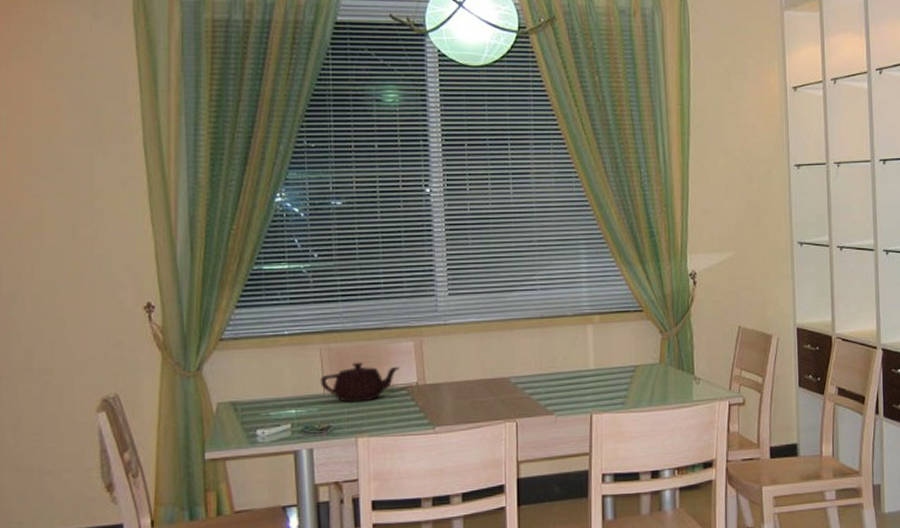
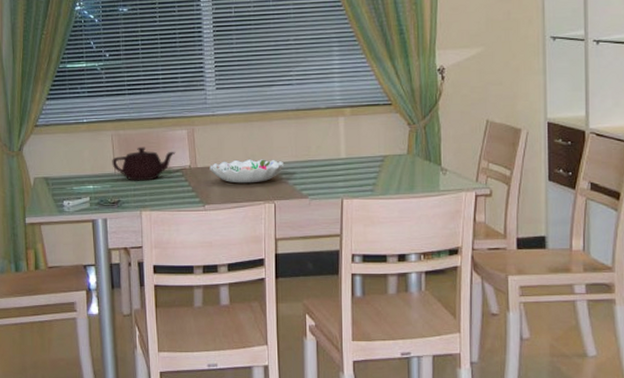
decorative bowl: none [441,372,528,401] -> present [209,159,285,184]

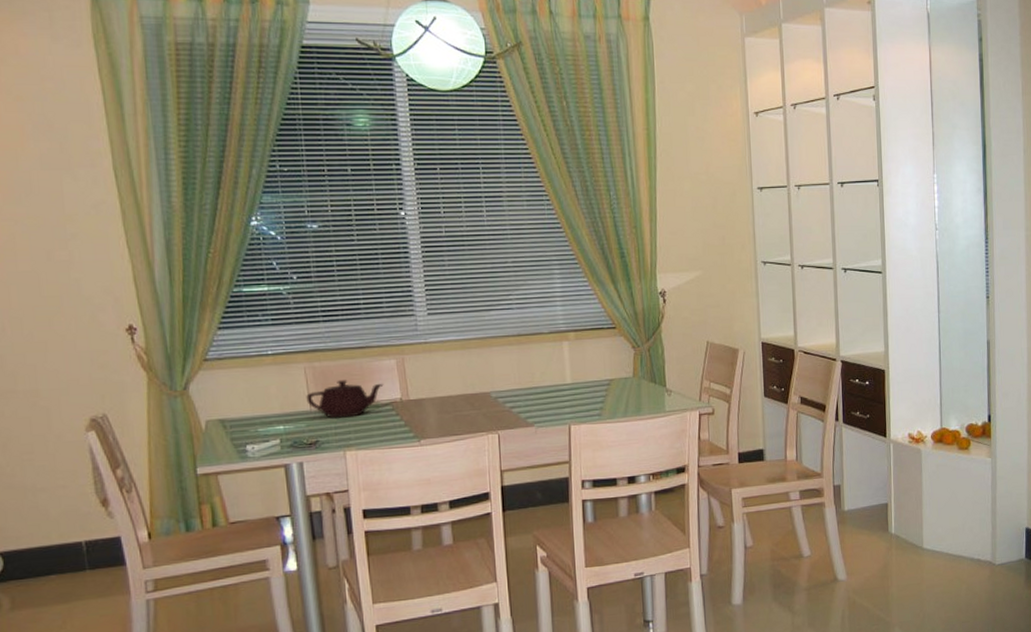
decorative bowl: present [209,159,285,184] -> none [424,387,508,415]

